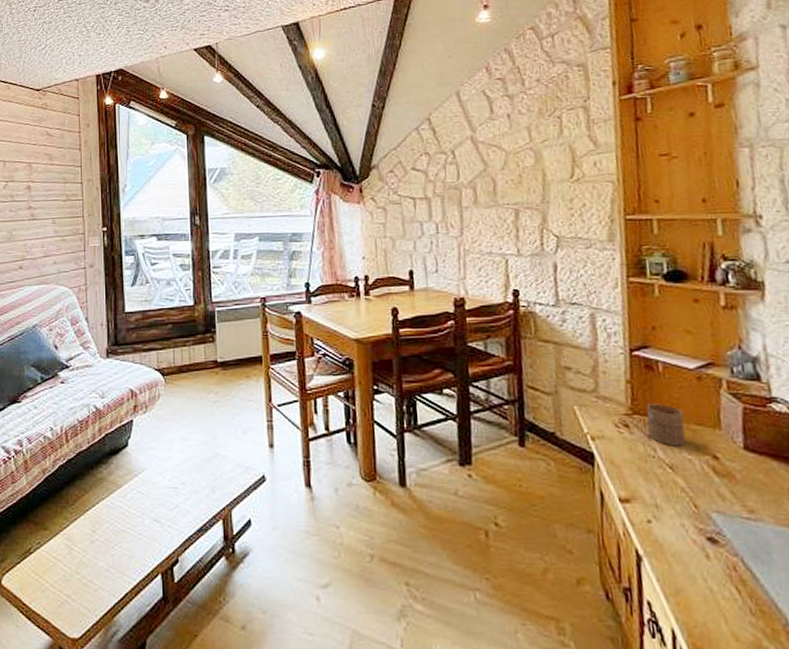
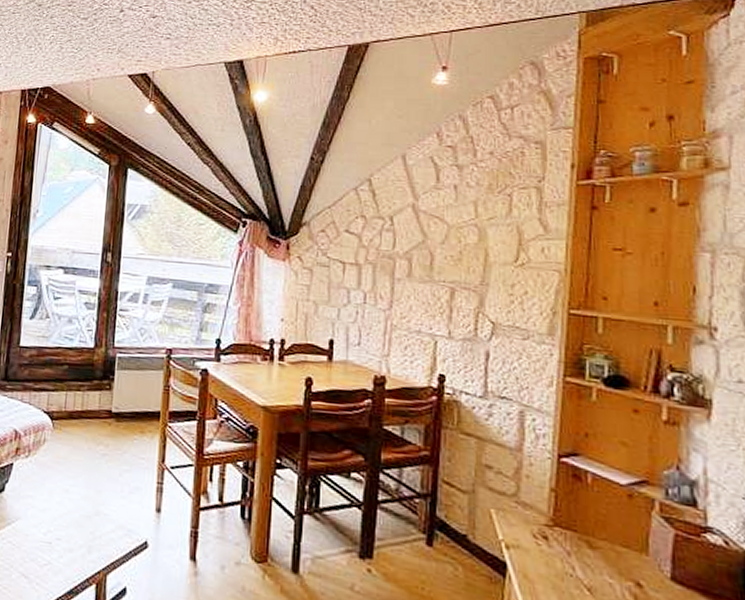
cup: present [646,404,686,446] -> none [568,517,609,568]

